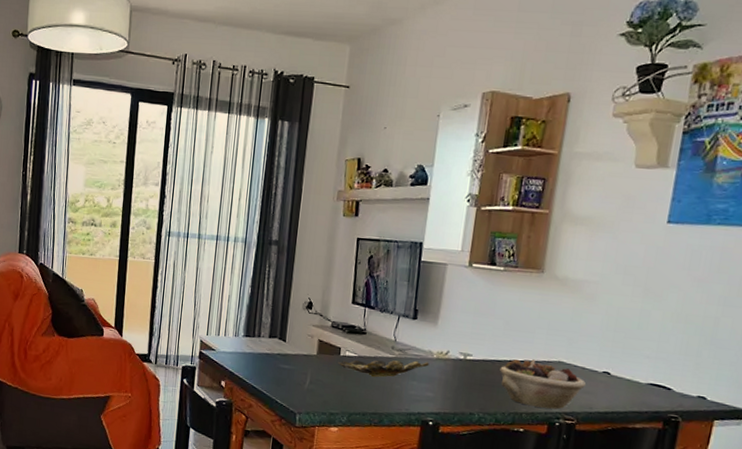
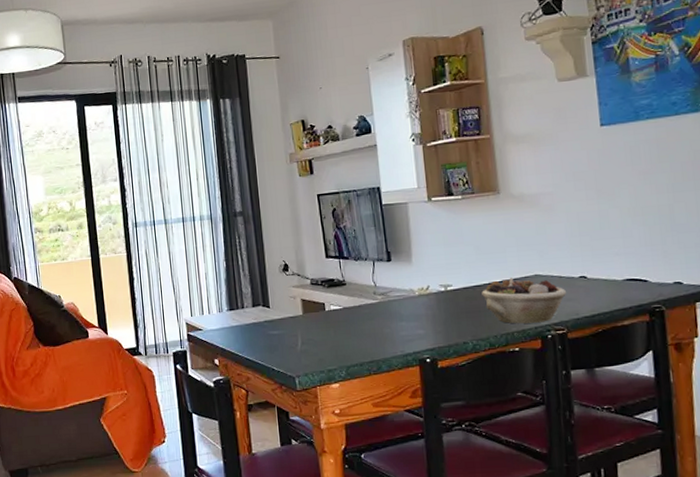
bowl: present [338,360,429,378] -> none [325,300,413,326]

